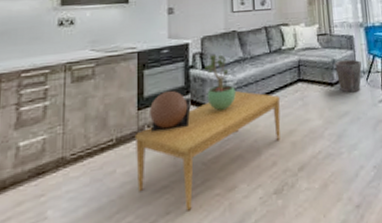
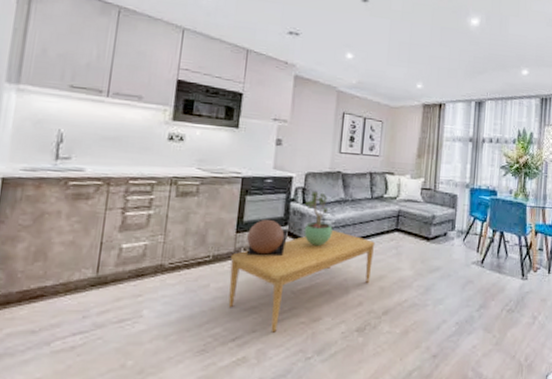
waste bin: present [335,59,362,93] -> none [434,217,461,250]

